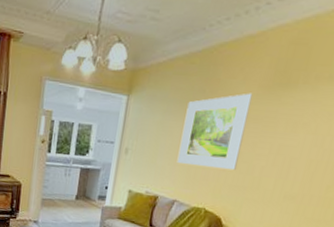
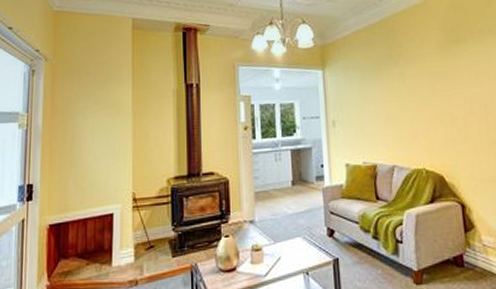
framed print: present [177,93,253,171] -> none [380,52,441,128]

